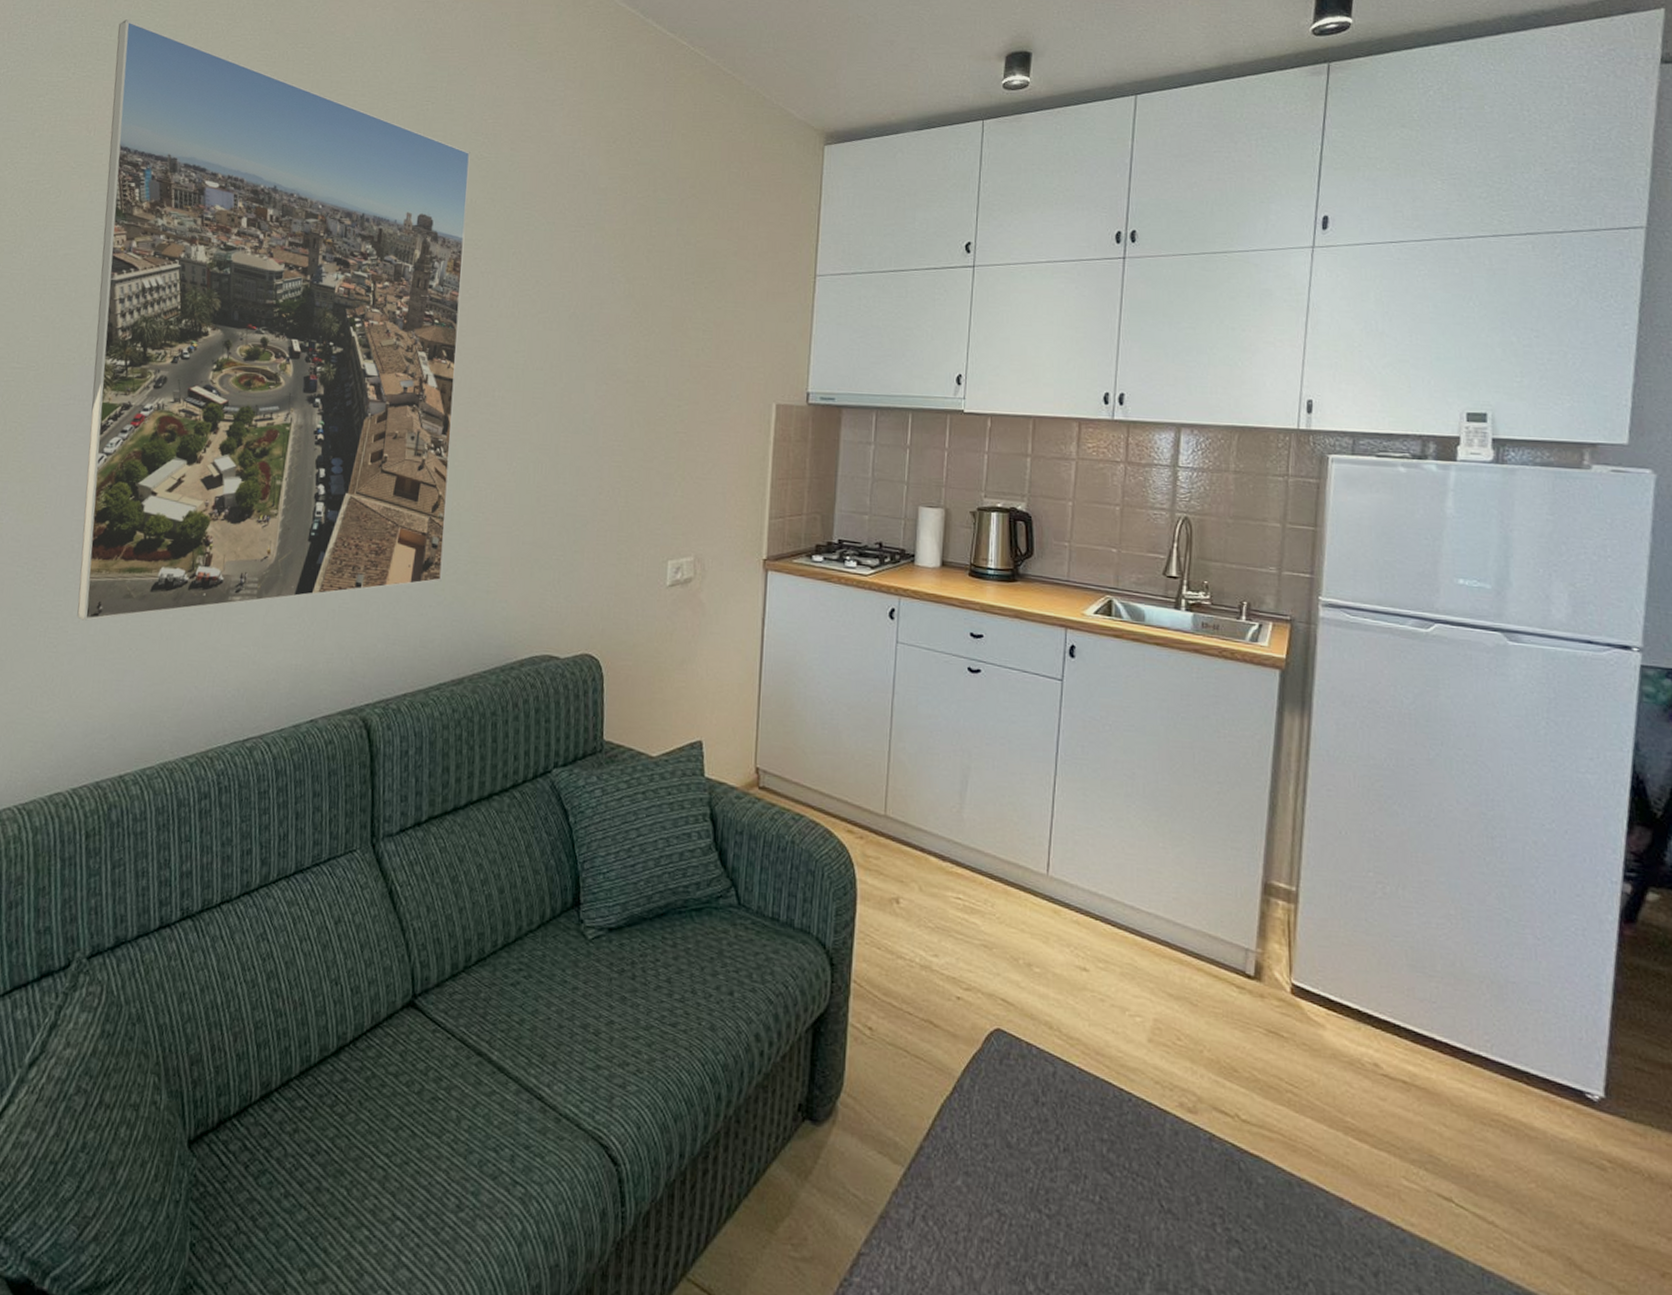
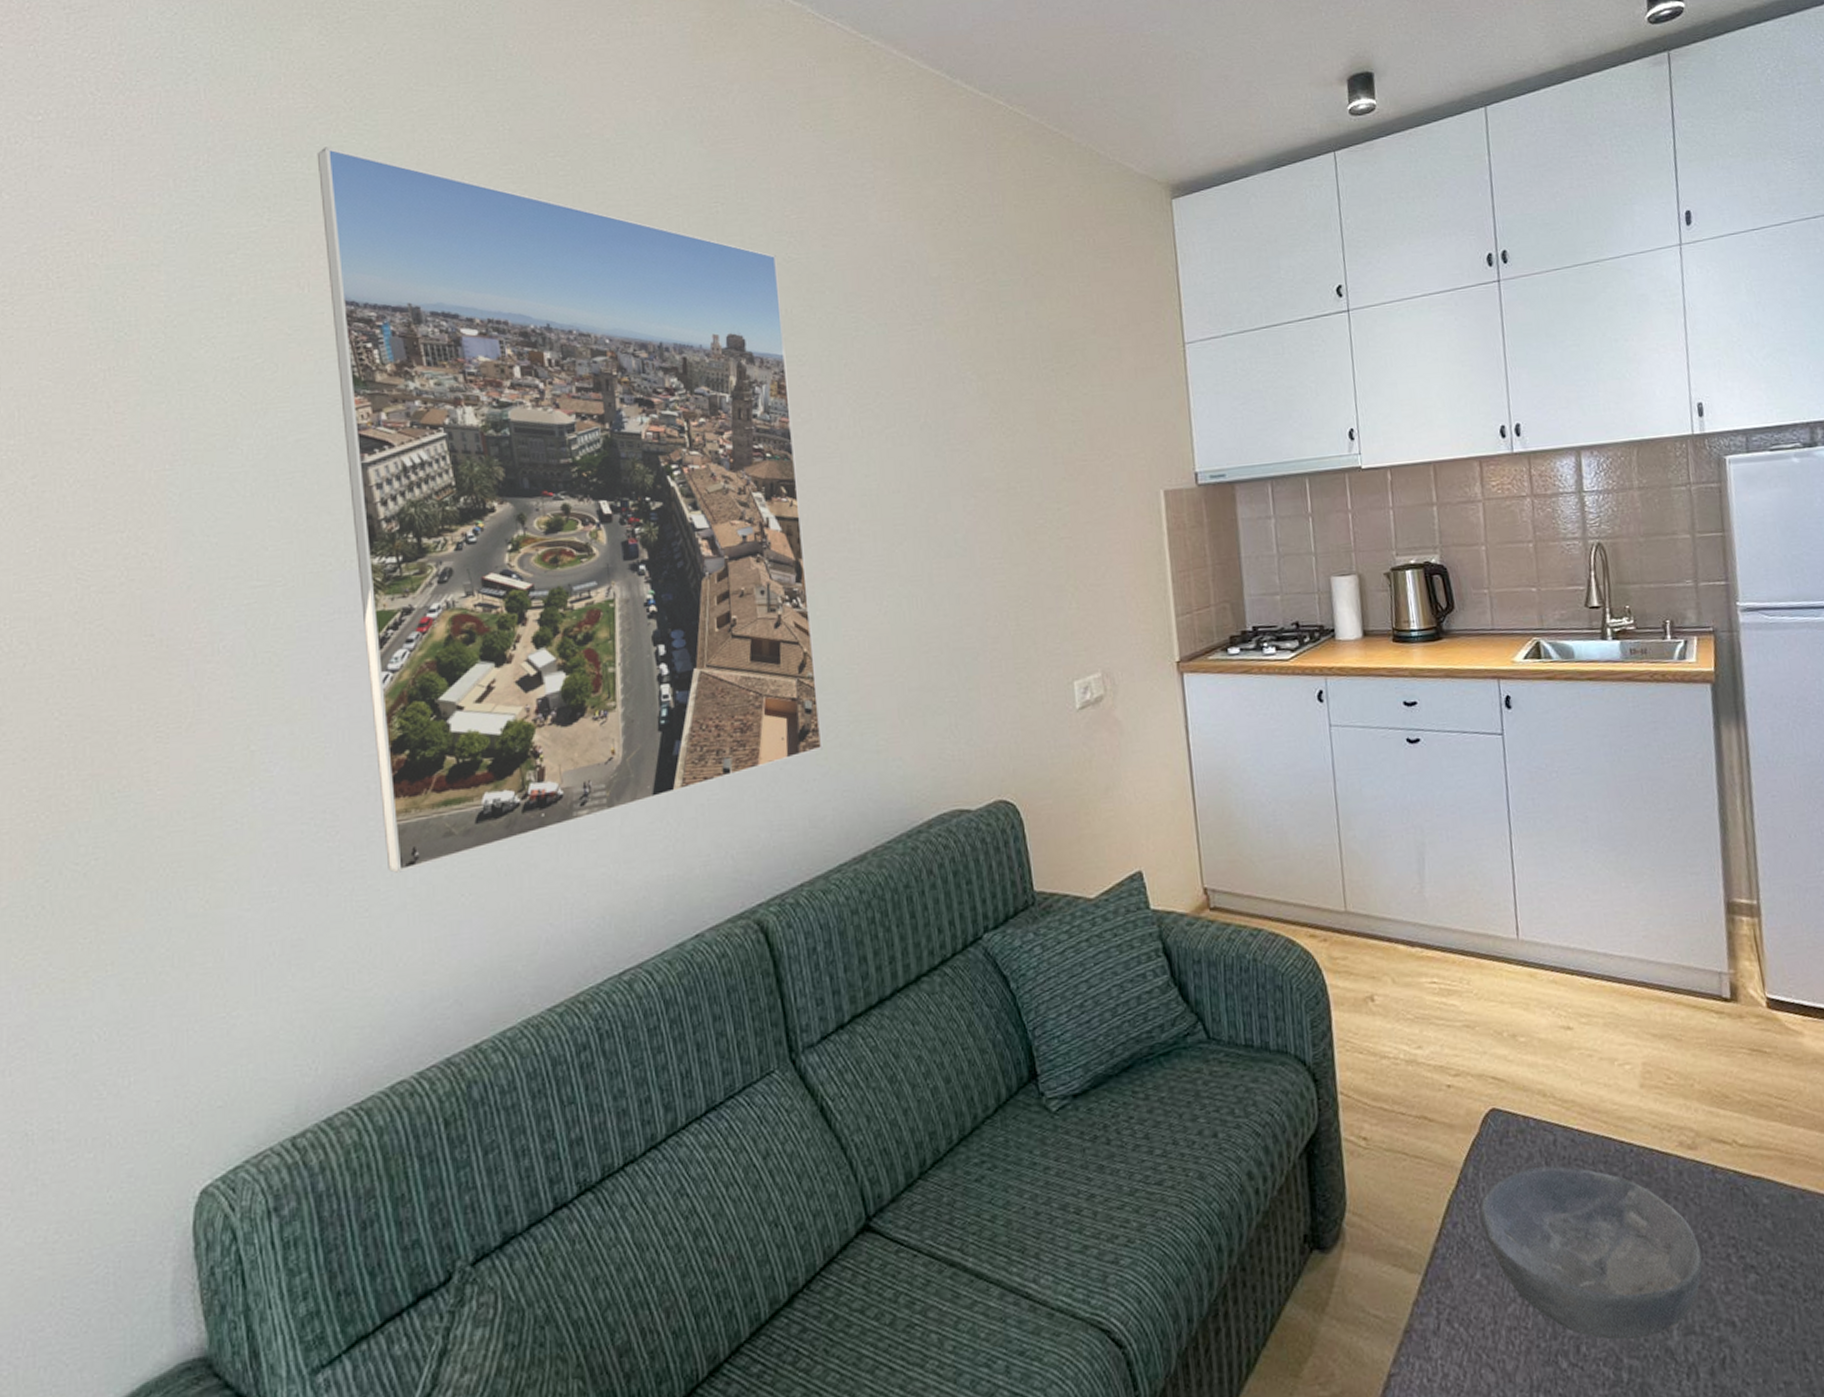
bowl: none [970,1093,1185,1283] -> present [1480,1165,1703,1341]

